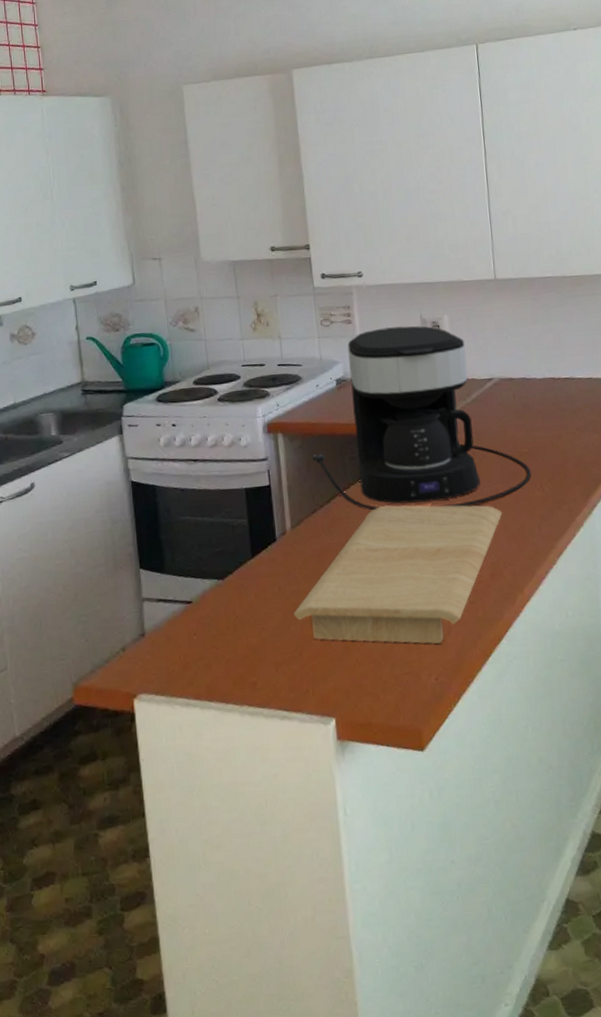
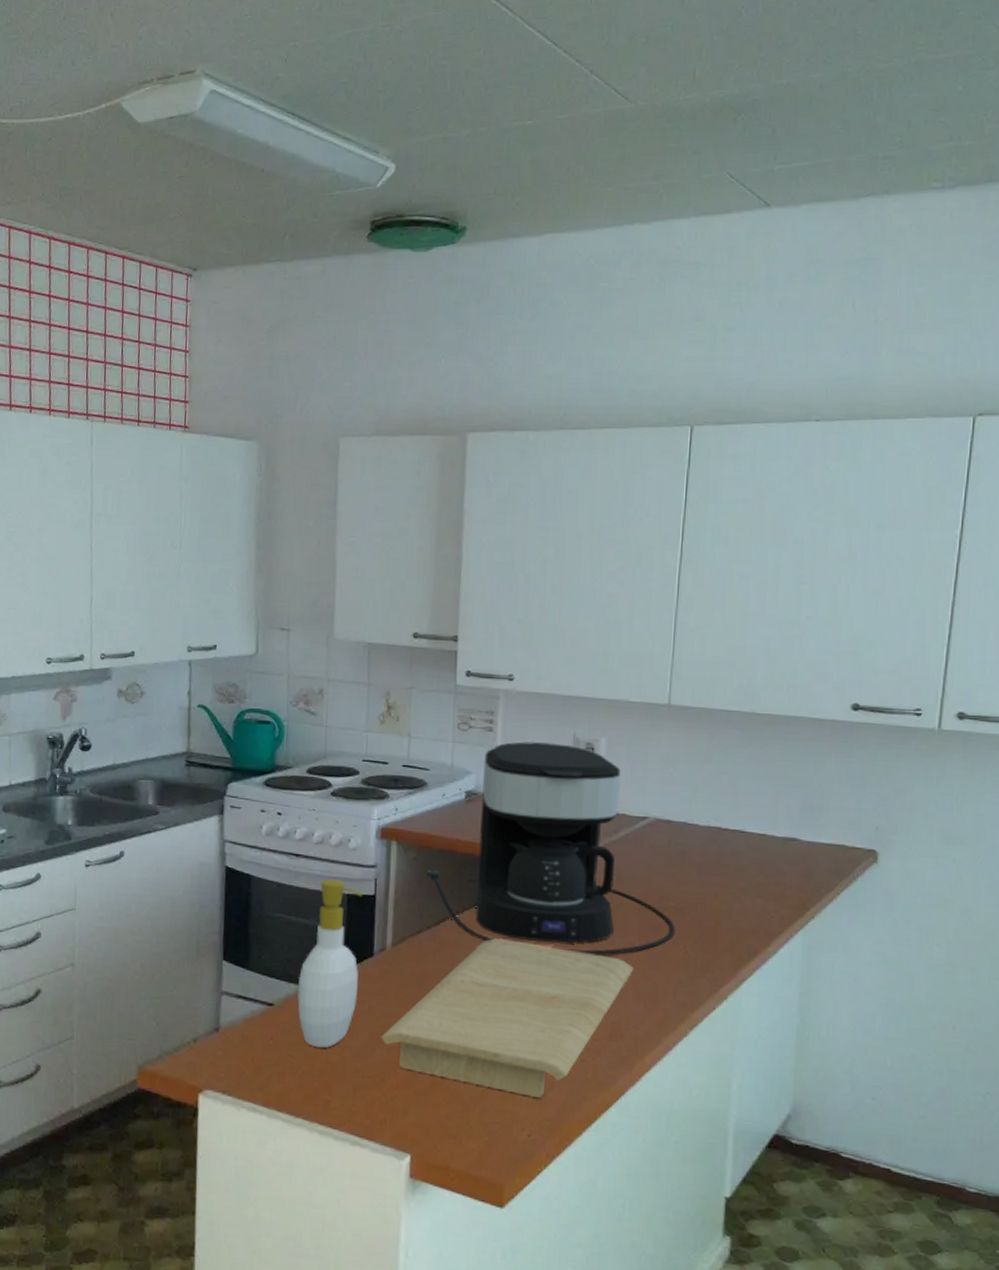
soap bottle: none [211,476,267,635] -> present [297,879,363,1048]

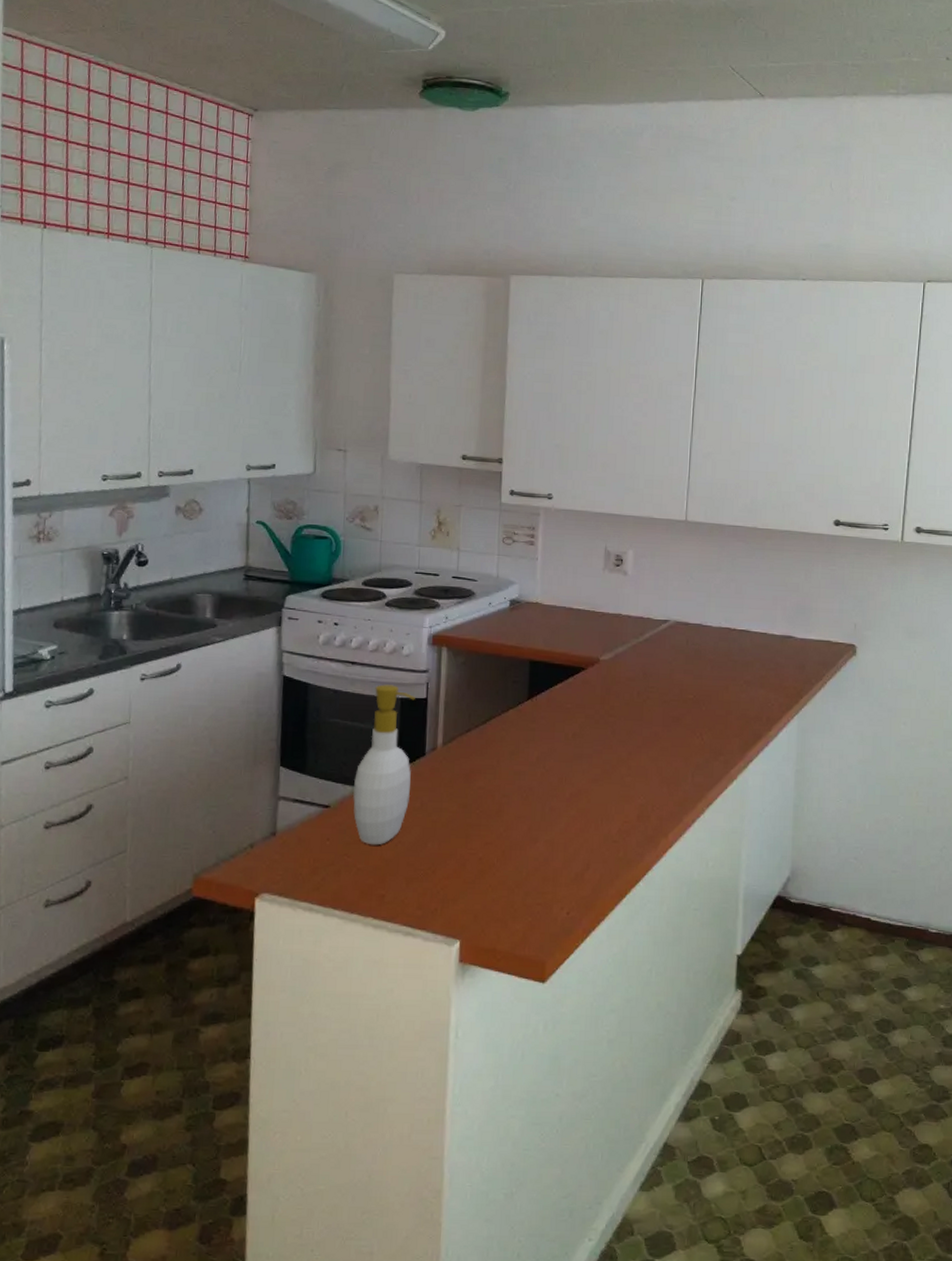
cutting board: present [381,938,634,1098] -> none [432,734,658,878]
coffee maker: present [426,741,676,956] -> none [474,554,694,745]

